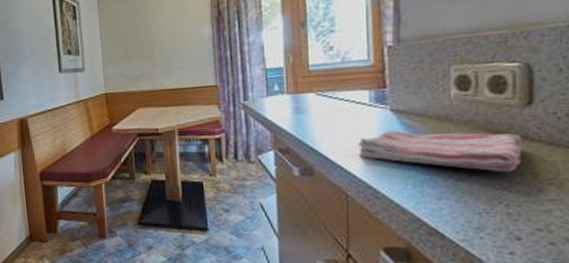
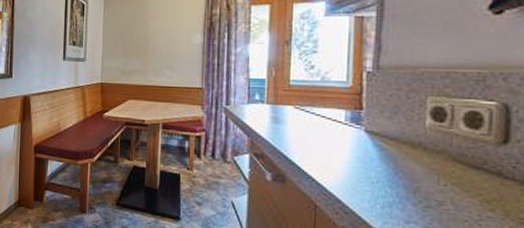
dish towel: present [358,130,523,172] -> none [330,150,496,206]

